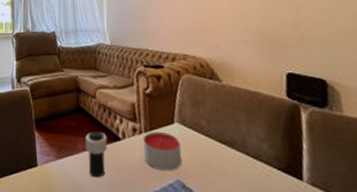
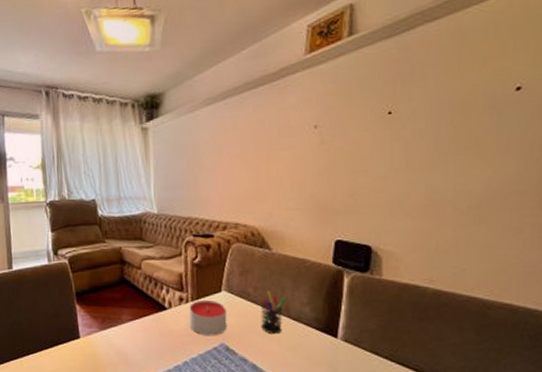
cup: present [85,131,108,178] -> none [130,302,154,346]
pen holder: none [215,123,243,173] -> present [260,290,287,335]

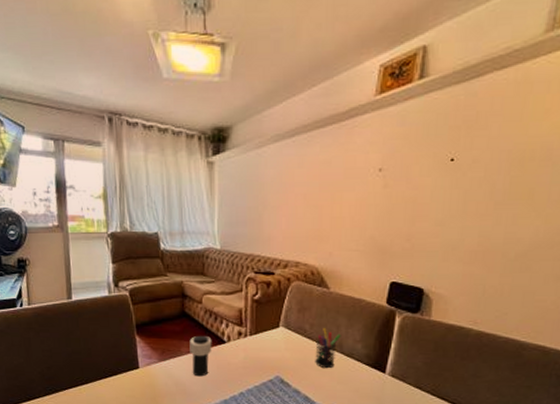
cup: none [130,302,154,346] -> present [189,335,212,377]
candle: present [189,299,227,336] -> none [247,334,283,369]

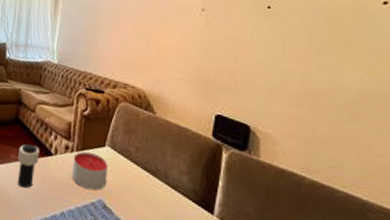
candle: none [247,334,283,369] -> present [72,151,108,191]
pen holder: present [315,327,341,369] -> none [139,152,167,200]

